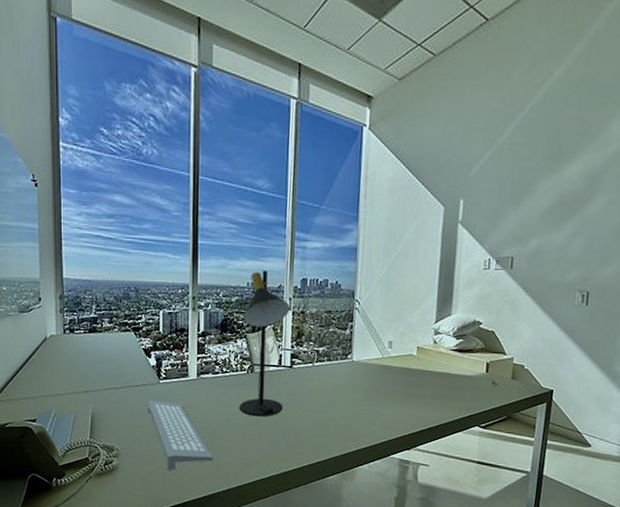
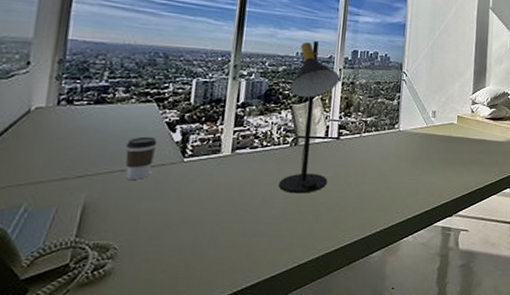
coffee cup: none [116,360,138,396] -> present [125,136,158,179]
computer keyboard: present [147,400,214,470] -> none [164,182,244,267]

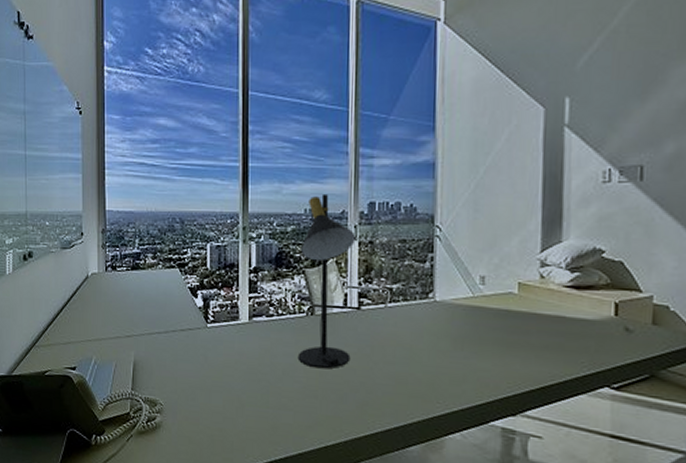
coffee cup: present [125,136,158,179] -> none [160,301,184,342]

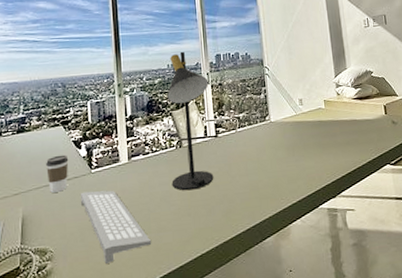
coffee cup: none [160,301,184,342] -> present [46,154,69,193]
computer keyboard: none [193,347,269,431] -> present [80,190,152,264]

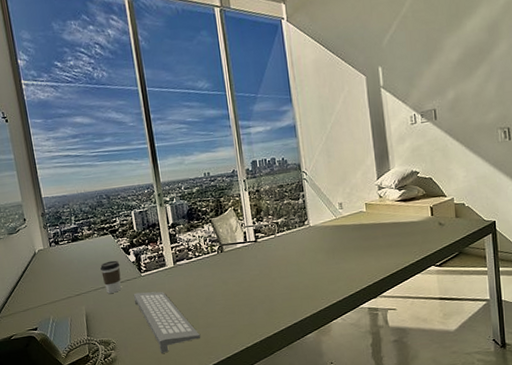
table lamp: present [167,51,214,191] -> none [205,159,256,292]

